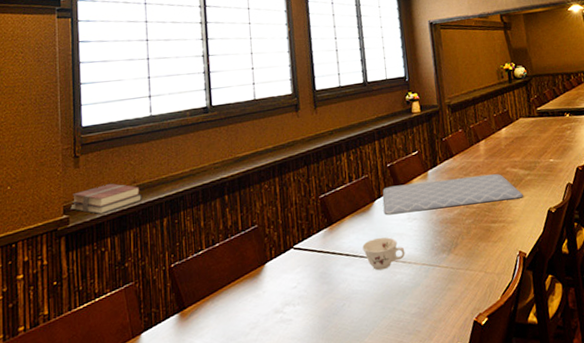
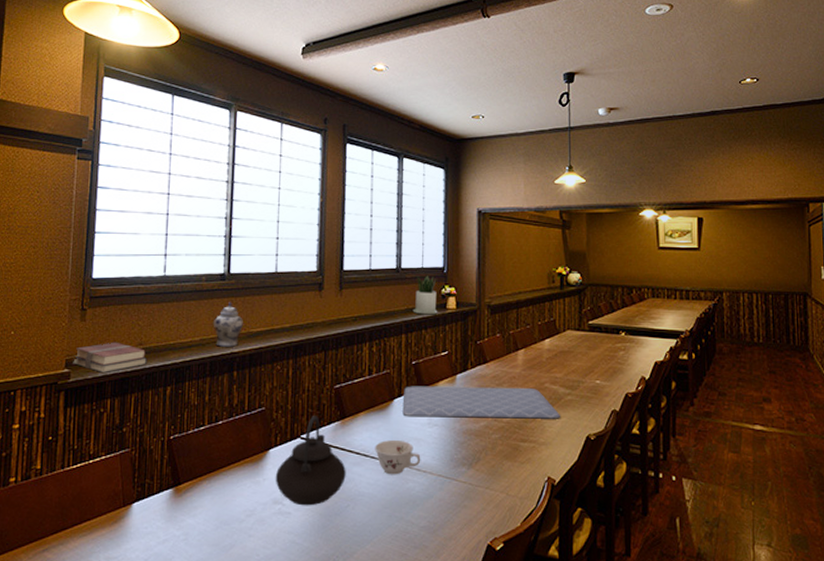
ginger jar: none [201,132,230,175] -> present [213,302,244,347]
teapot: none [273,226,339,312] -> present [275,416,346,506]
planter: none [382,85,405,122] -> present [413,275,438,315]

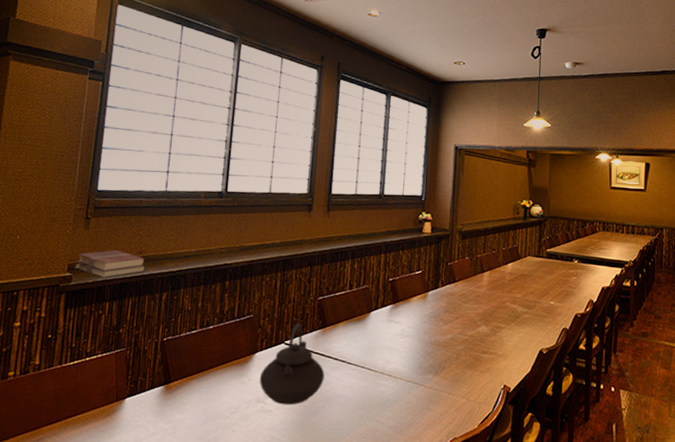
ginger jar: present [213,302,244,347] -> none [209,218,238,259]
teacup: present [375,439,421,475] -> none [351,347,393,380]
placemat: present [402,386,560,419] -> none [378,300,518,334]
planter: present [413,275,438,315] -> none [392,202,415,238]

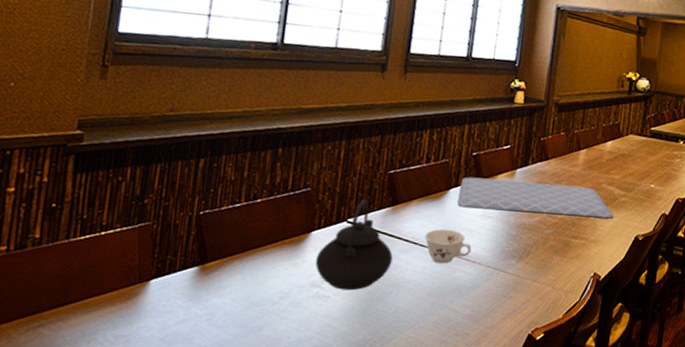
books: present [75,249,146,279] -> none [87,105,180,139]
teacup: none [351,347,393,380] -> present [425,229,472,264]
placemat: none [378,300,518,334] -> present [457,177,613,219]

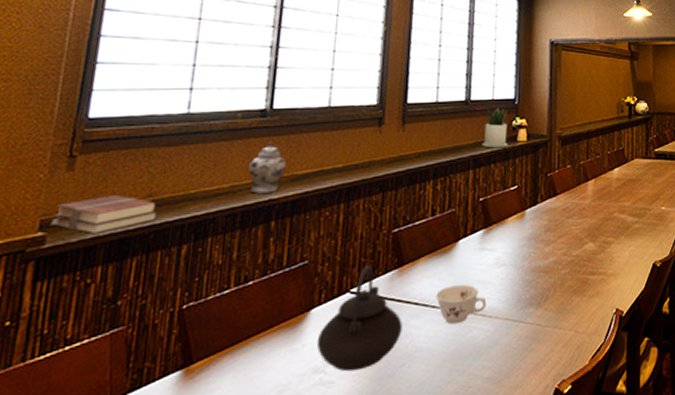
books: none [87,105,180,139] -> present [50,194,159,235]
ginger jar: none [259,74,295,122] -> present [247,142,288,194]
placemat: present [457,177,613,219] -> none [468,218,628,259]
planter: none [479,66,506,108] -> present [481,107,508,149]

